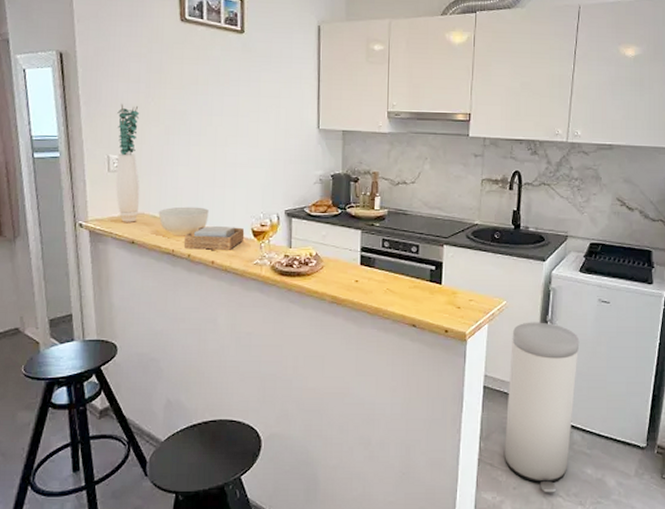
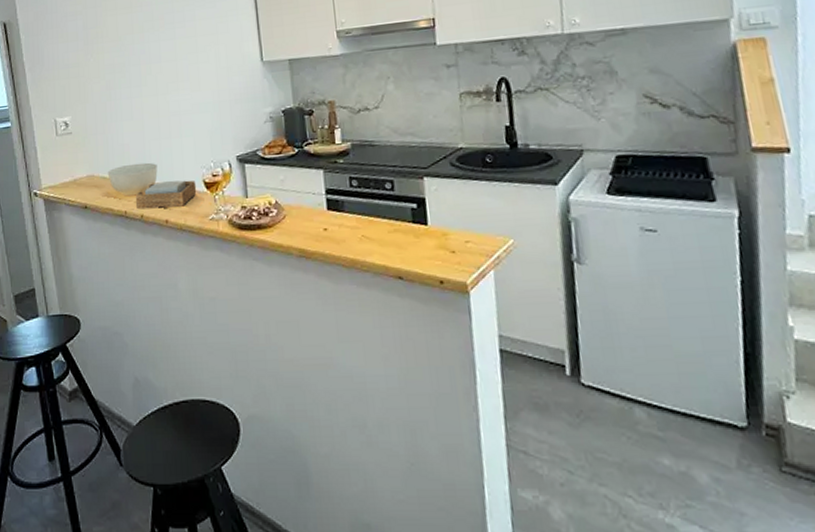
vase: present [115,103,140,222] -> none [60,64,89,187]
pedal bin: present [503,322,580,493] -> none [527,262,635,492]

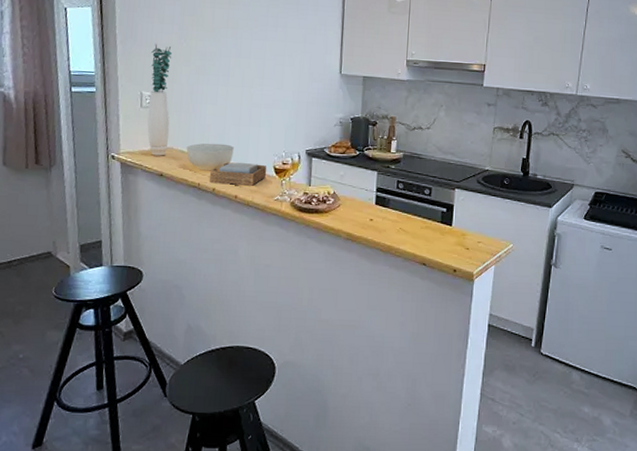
vase: none [60,64,89,187] -> present [147,43,173,156]

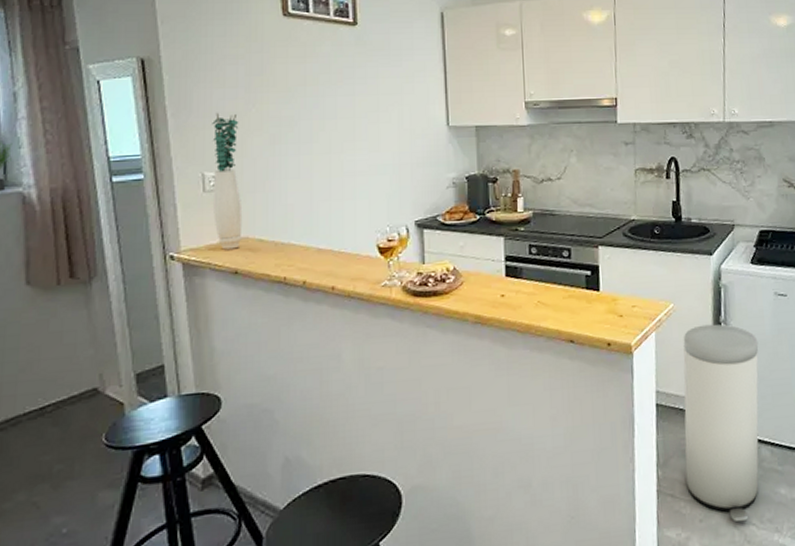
bowl: present [186,143,234,172] -> none [265,225,325,261]
napkin holder: present [209,162,267,187] -> none [297,244,369,276]
pedal bin: none [505,265,582,429] -> present [683,324,759,523]

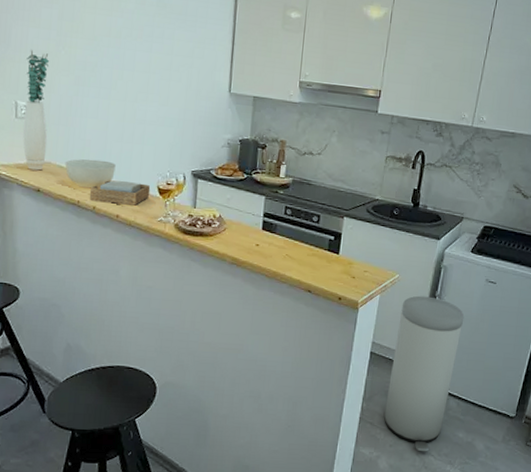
bowl: none [265,225,325,261] -> present [65,159,116,189]
napkin holder: none [297,244,369,276] -> present [89,180,151,207]

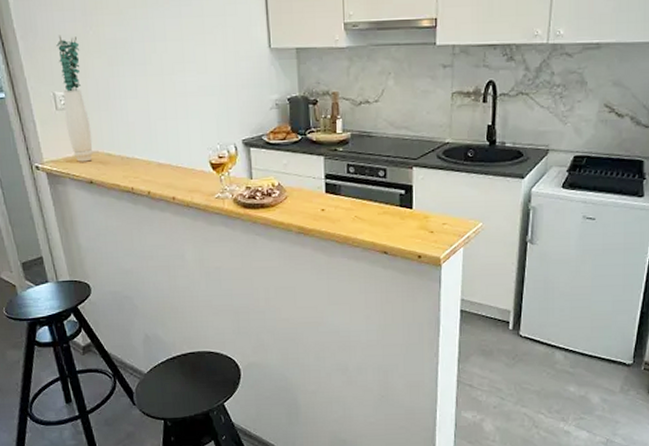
bowl: present [65,159,116,189] -> none [112,141,164,174]
napkin holder: present [89,180,151,207] -> none [141,160,203,187]
pedal bin: present [383,295,465,452] -> none [483,242,562,411]

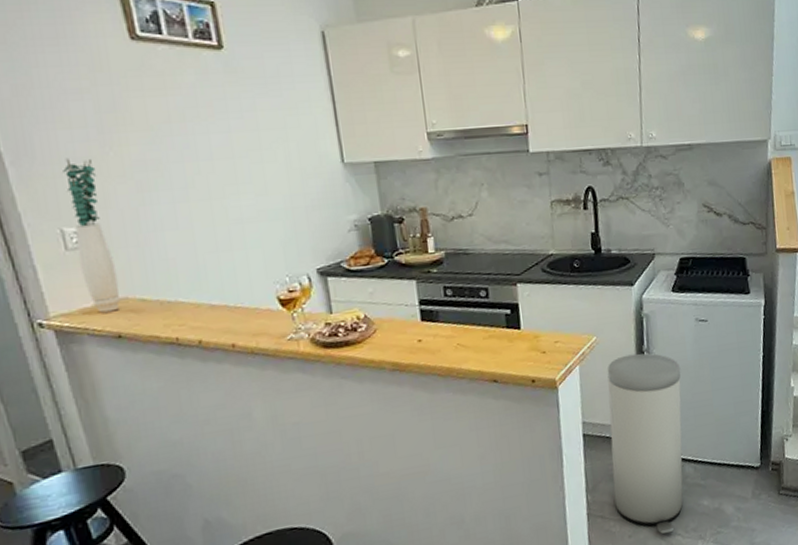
pedal bin: none [483,242,562,411] -> present [607,353,684,535]

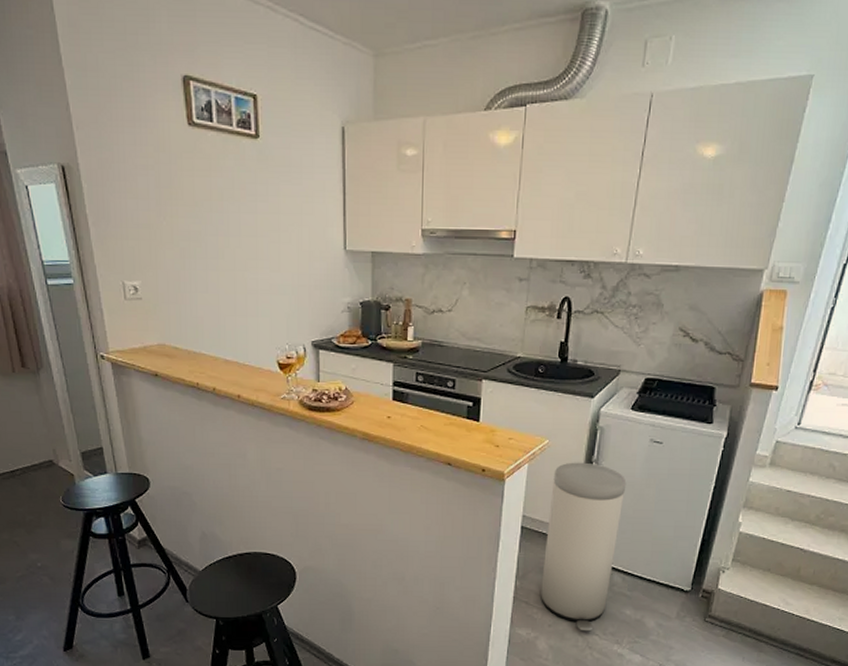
vase: present [63,157,121,313] -> none [128,223,160,354]

